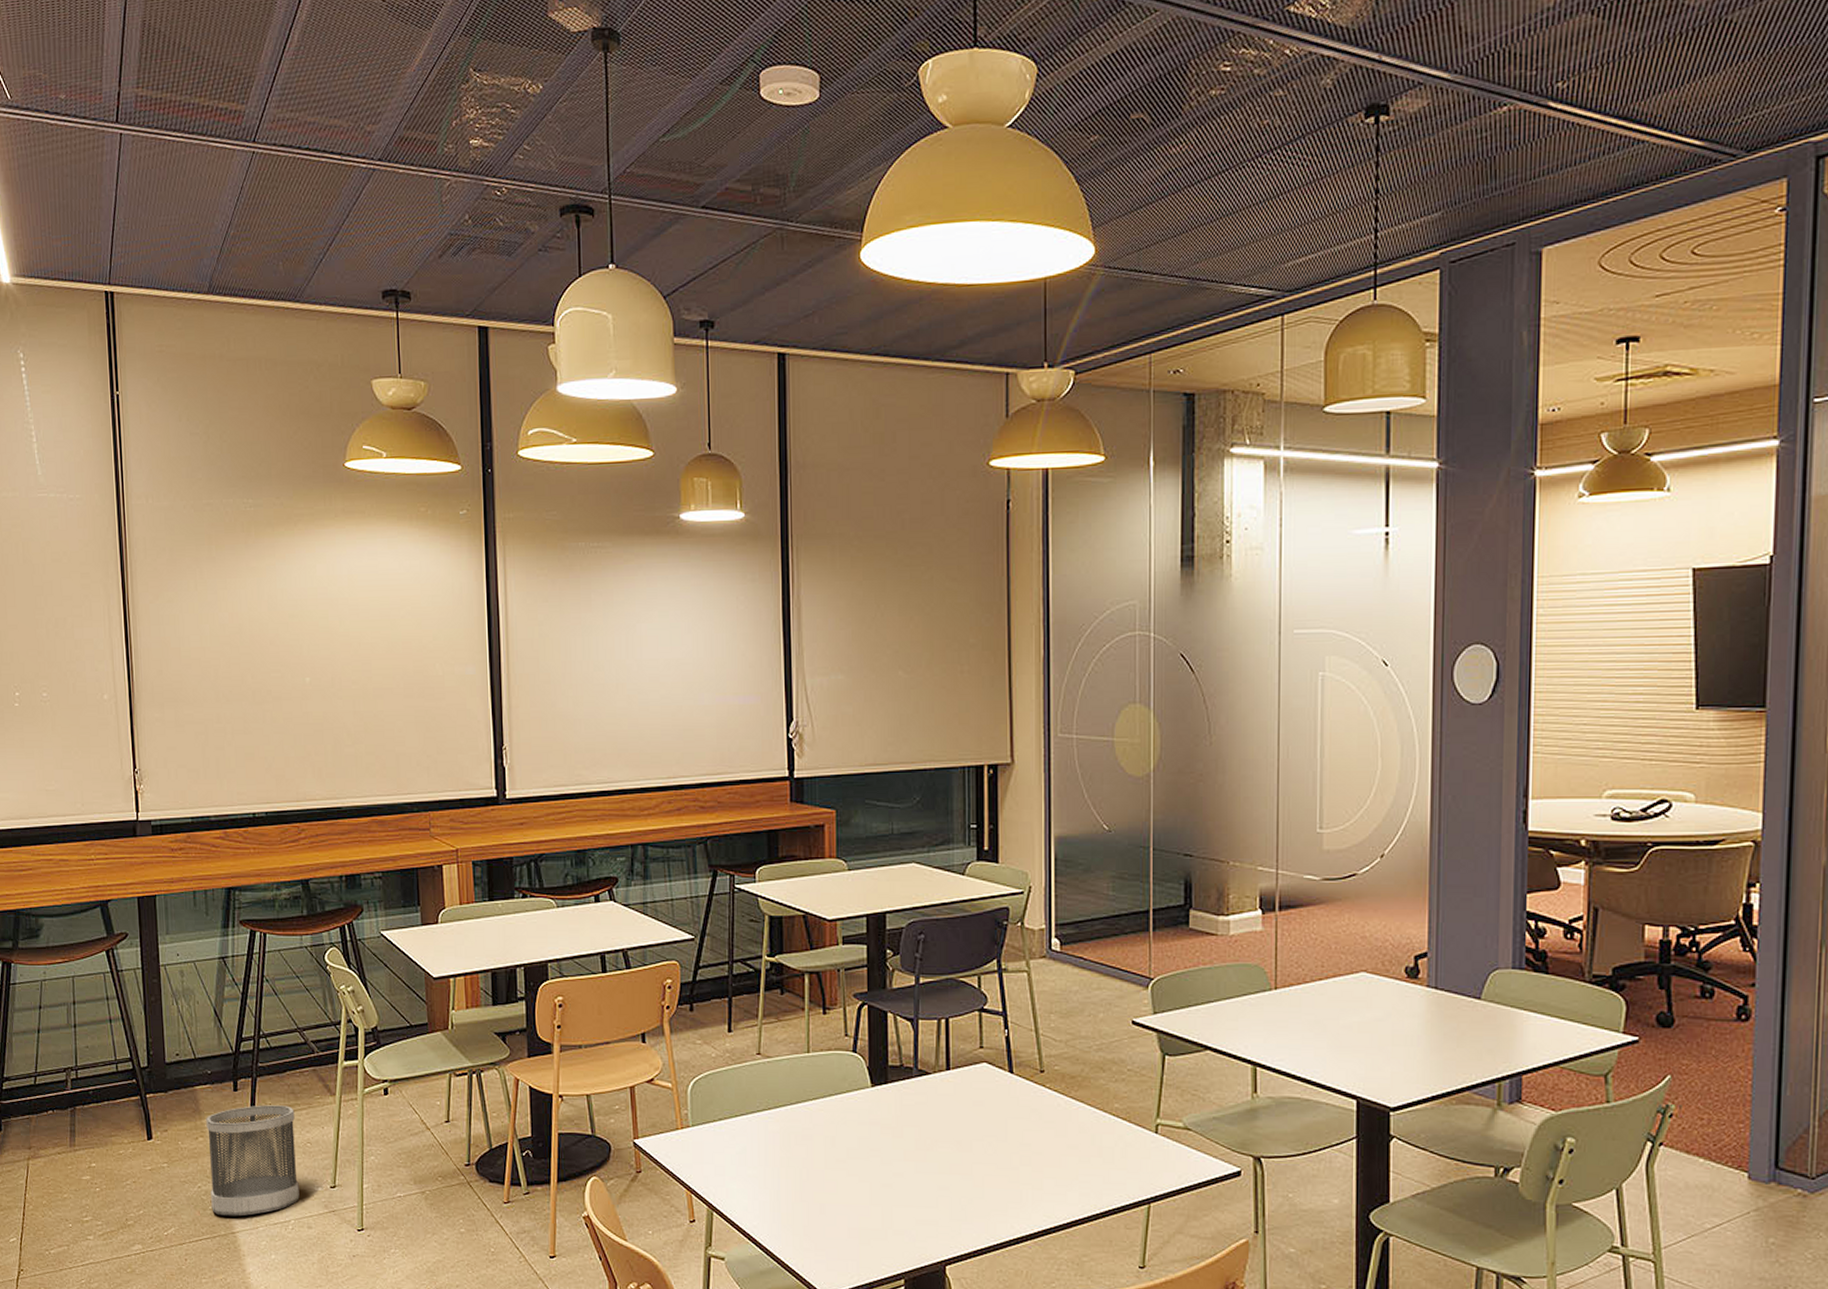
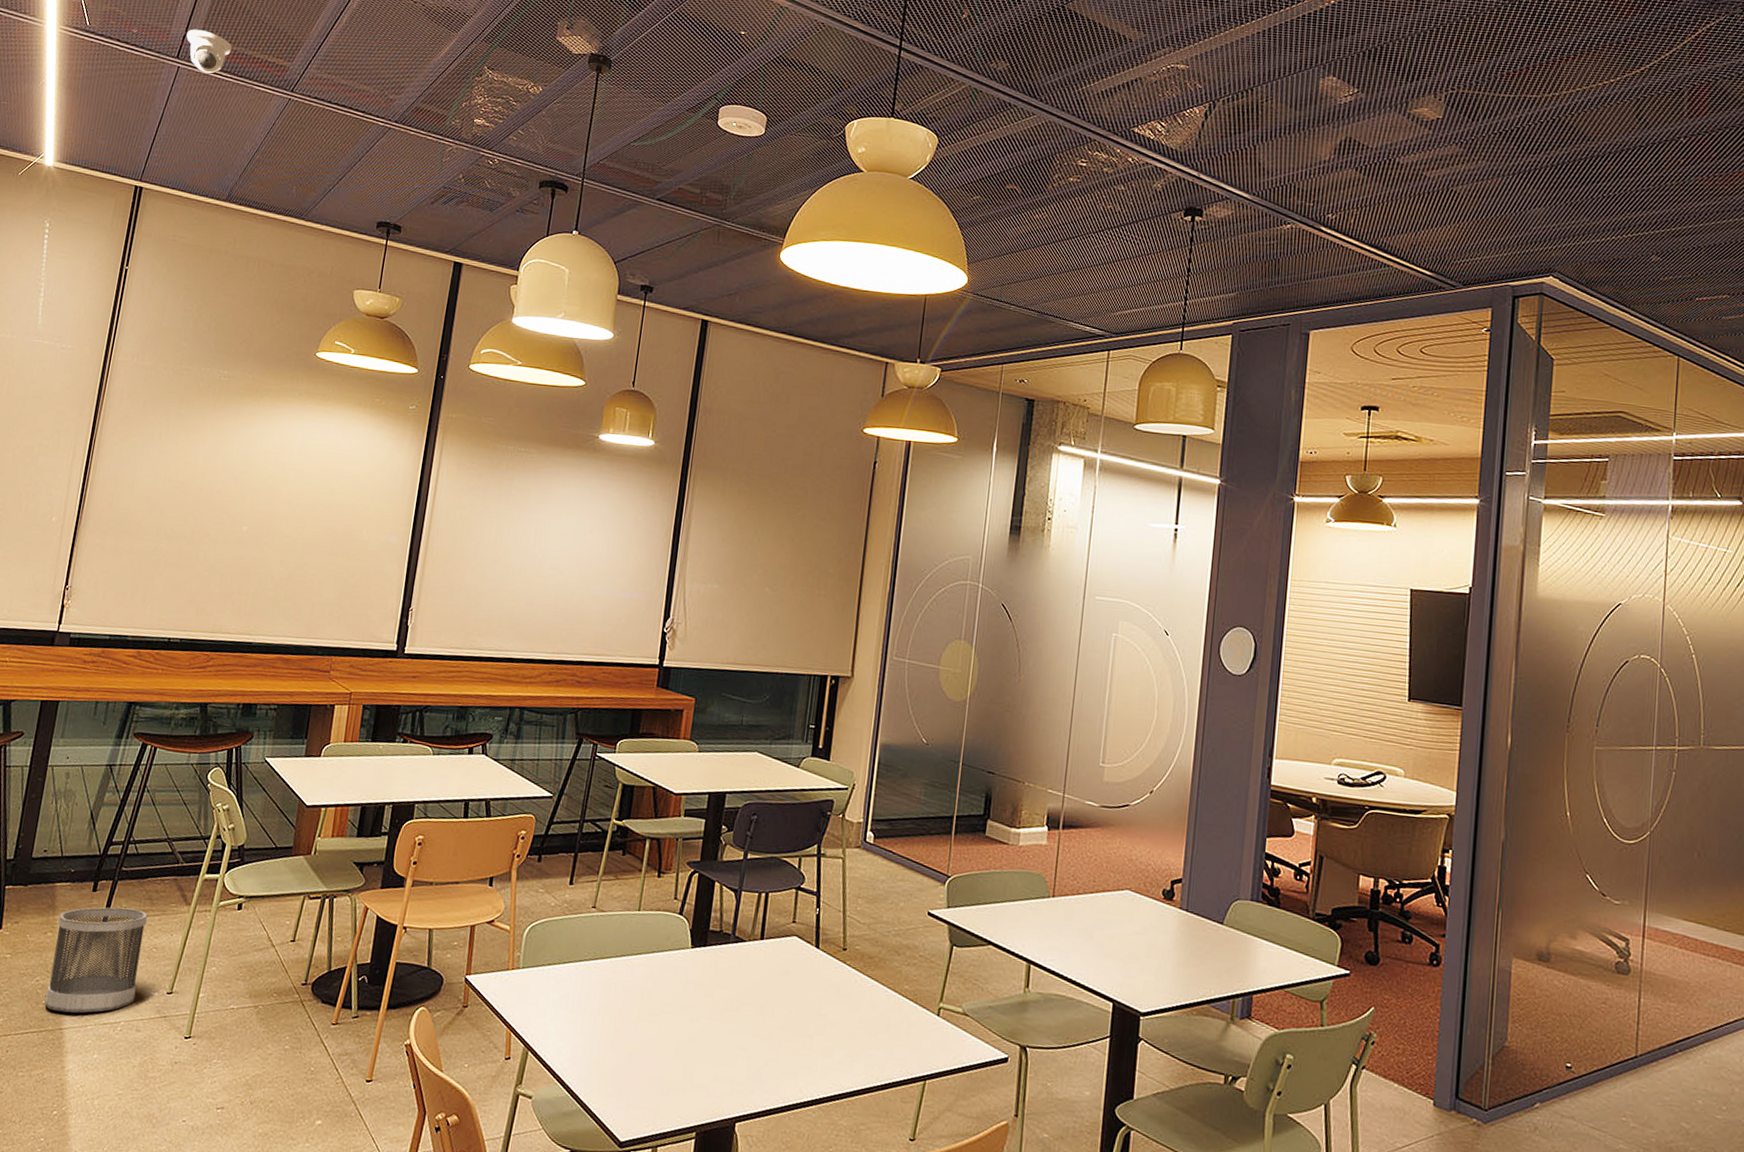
security camera: none [121,81,176,136] -> present [186,29,232,74]

